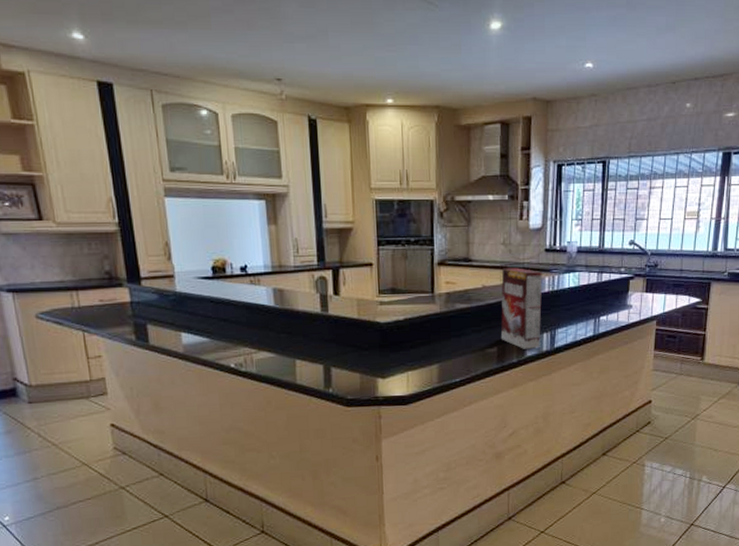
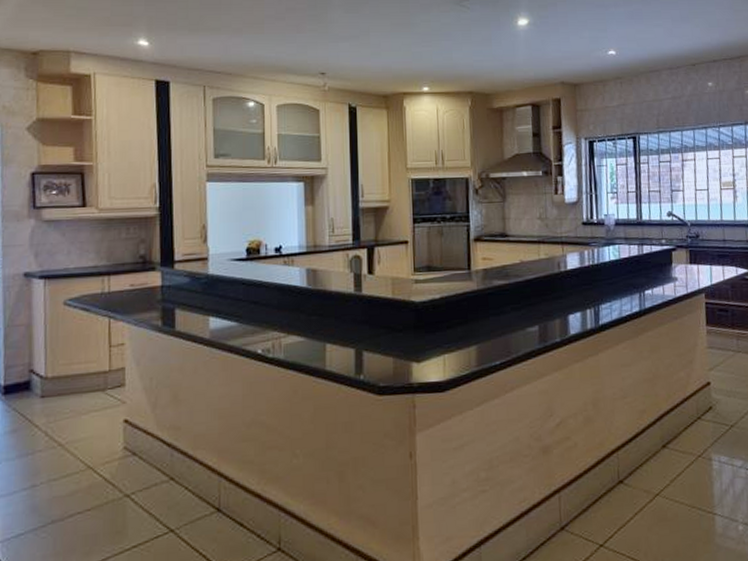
cereal box: present [501,268,543,349] -> none [539,242,584,327]

